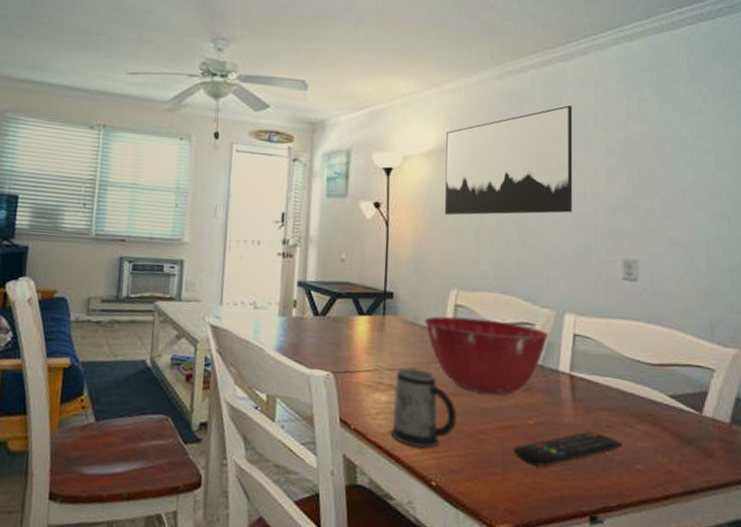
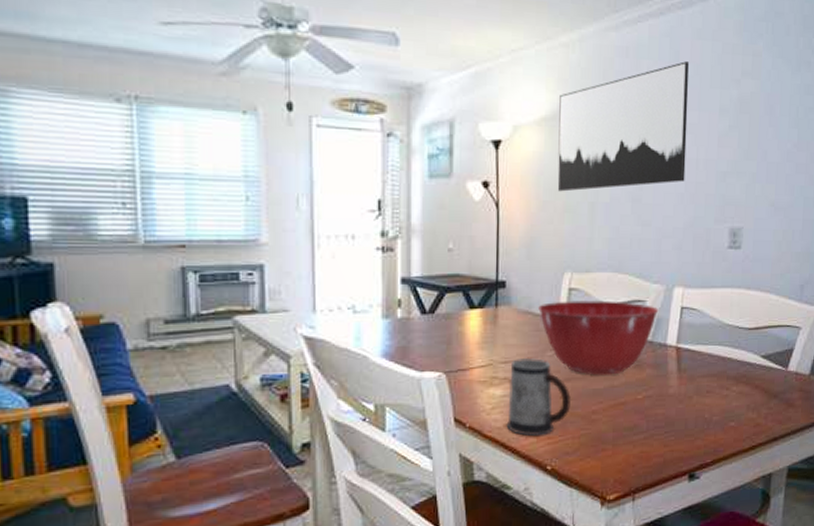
remote control: present [513,432,622,467] -> none [623,398,719,437]

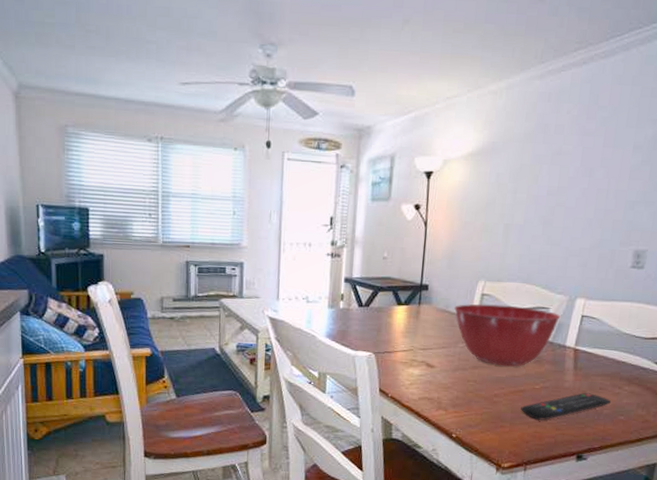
mug: present [506,358,571,436] -> none [421,347,477,409]
wall art: present [557,61,689,192] -> none [478,104,607,215]
remote control: none [623,398,719,437] -> present [521,393,611,420]

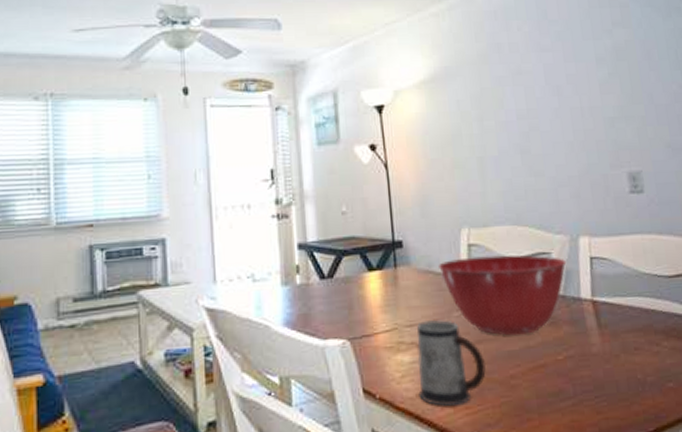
mug: none [421,347,477,409] -> present [416,320,486,406]
remote control: present [521,393,611,420] -> none [547,357,652,403]

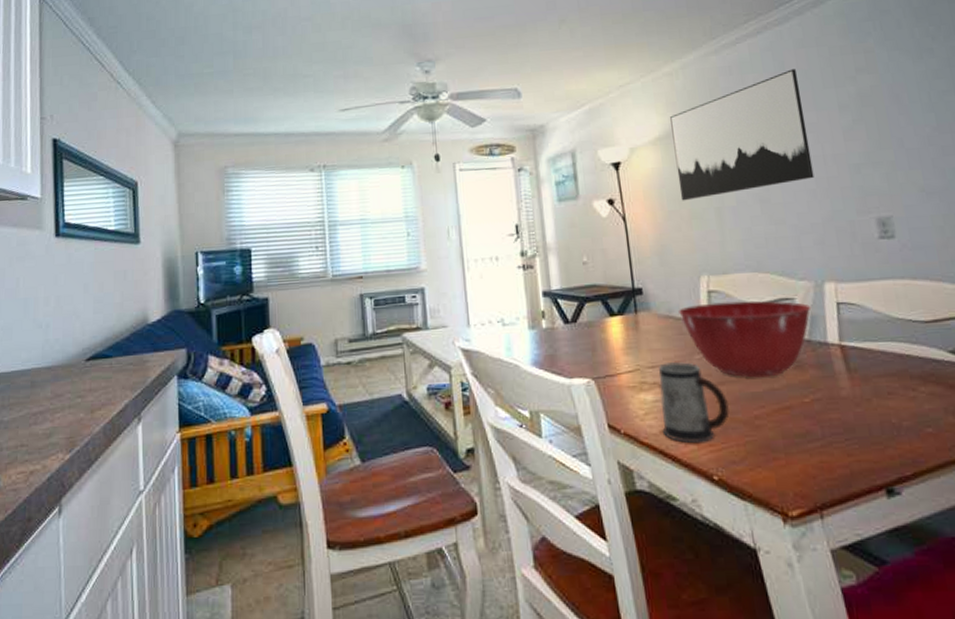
wall art: none [435,18,572,149] -> present [670,69,814,201]

